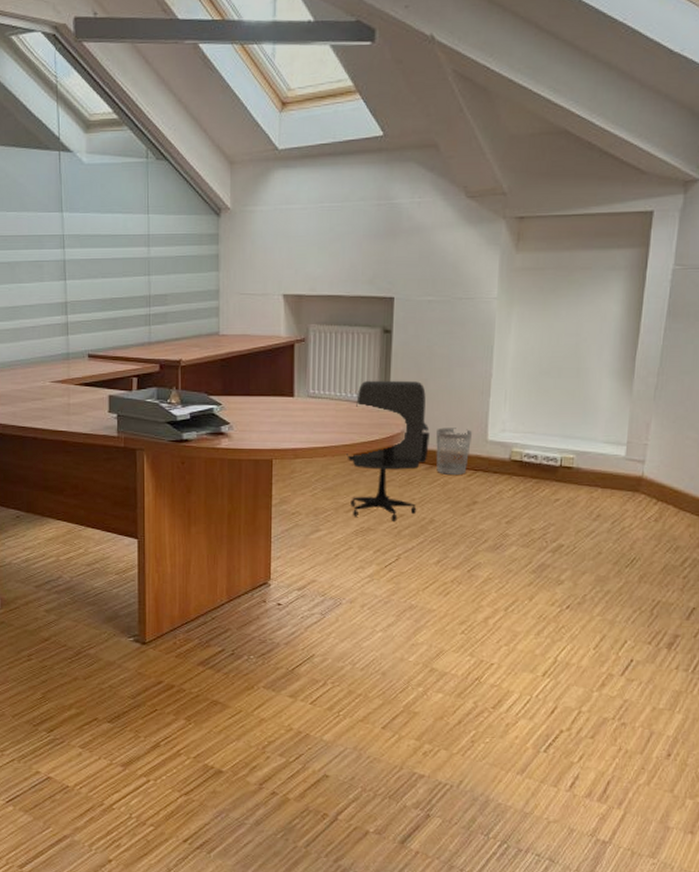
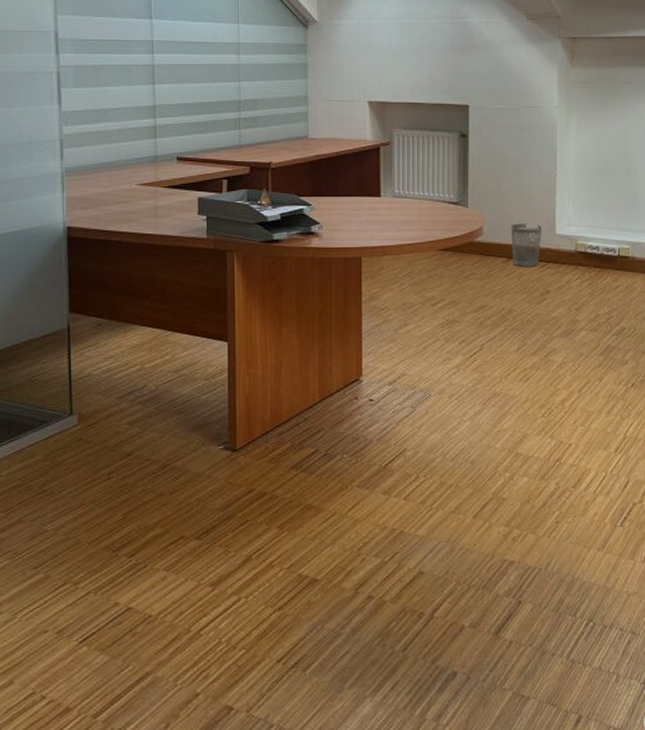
office chair: present [347,380,430,521] -> none [431,180,505,312]

